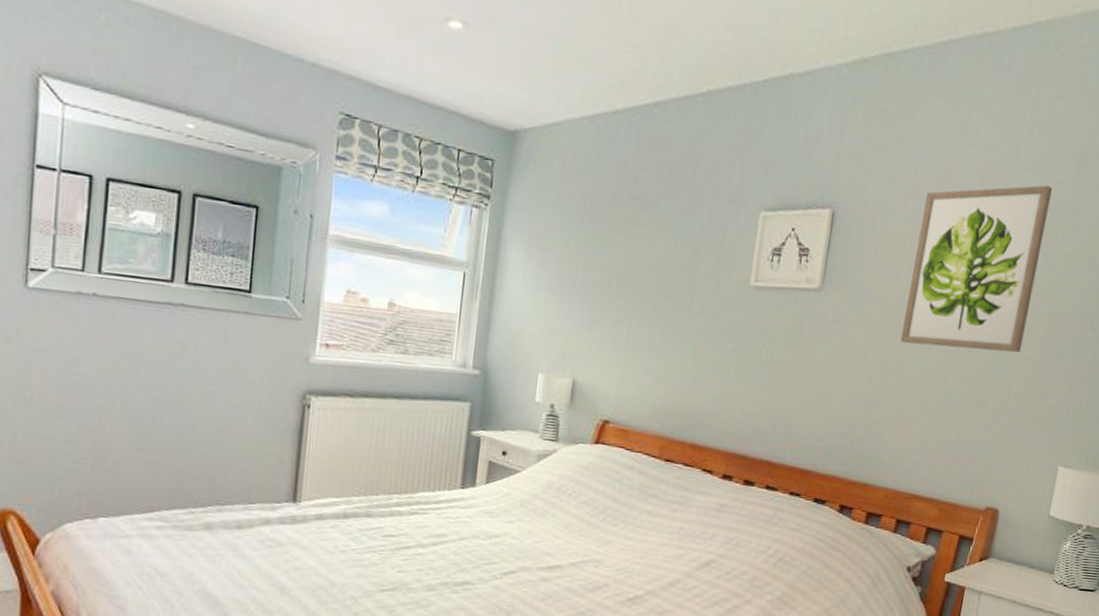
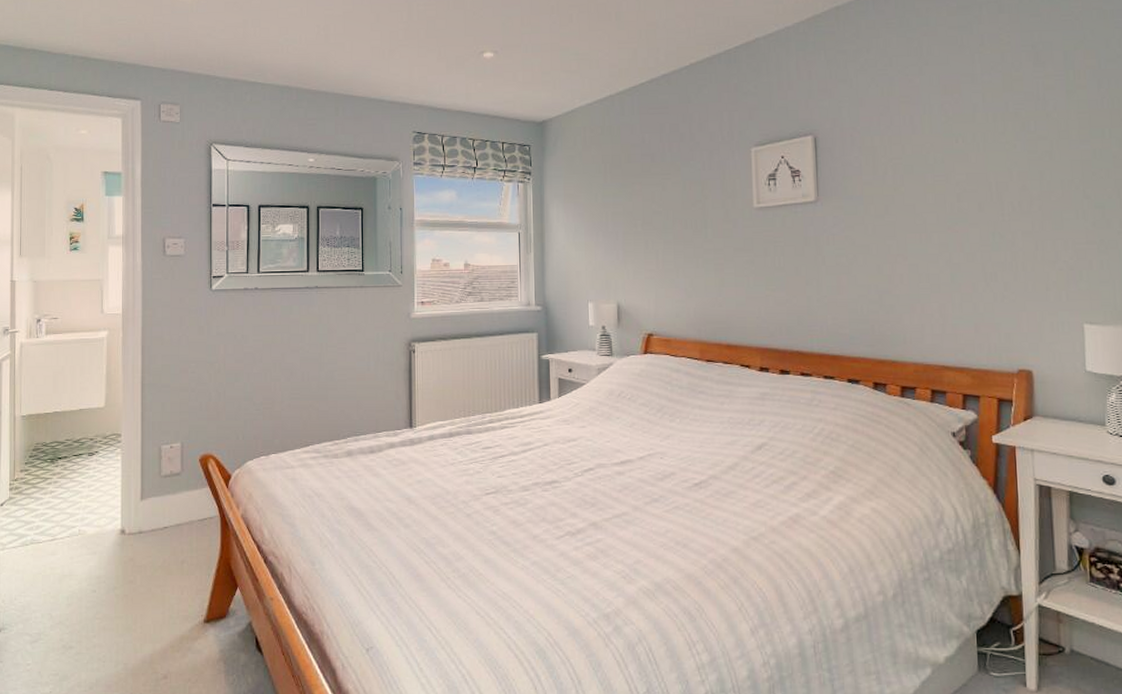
wall art: present [900,185,1053,353] -> none [895,83,1019,234]

